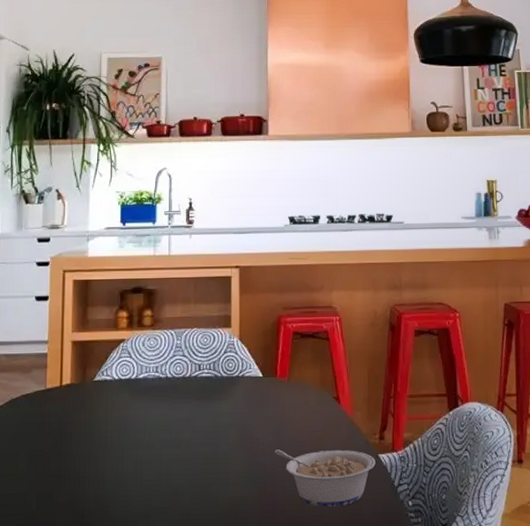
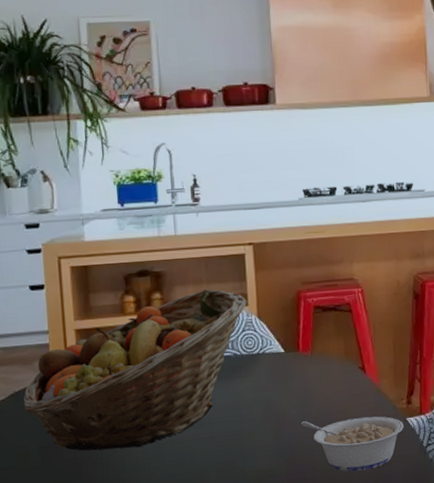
fruit basket: none [18,309,231,464] -> present [23,289,248,451]

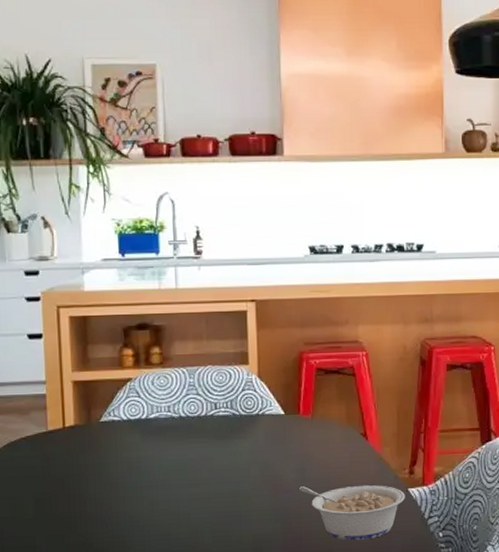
fruit basket: present [23,289,248,451] -> none [19,346,248,505]

